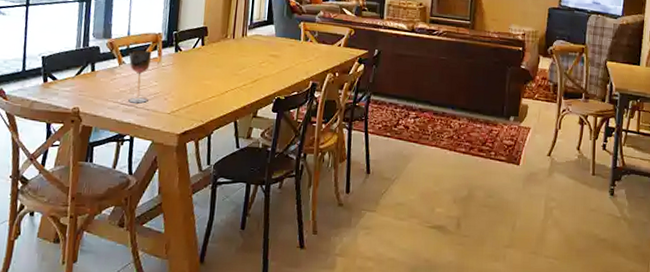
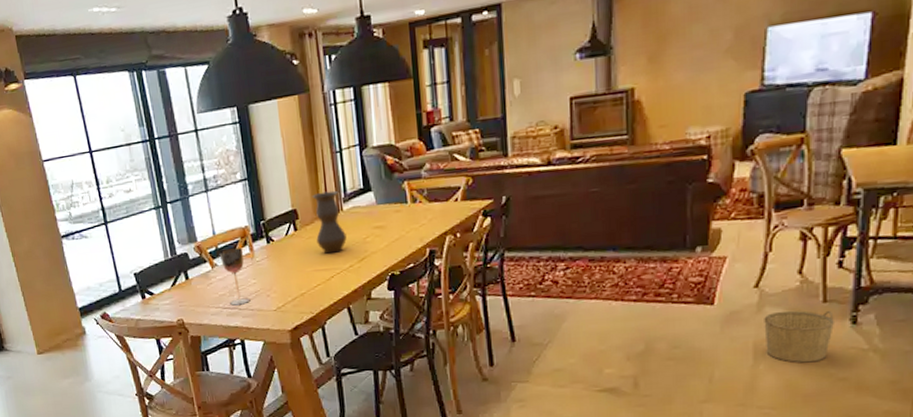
vase: none [219,17,246,71] -> present [312,190,347,254]
basket: none [552,177,600,223] -> present [764,310,836,363]

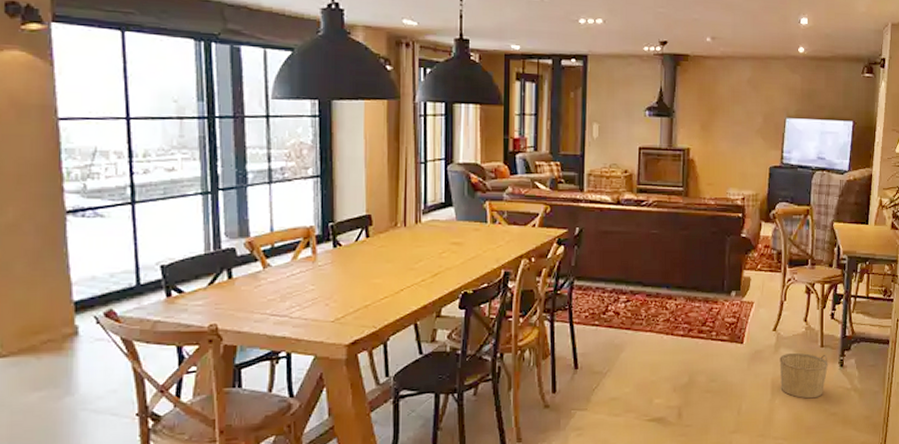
wineglass: present [219,248,251,306] -> none [274,249,305,313]
vase: present [312,190,347,254] -> none [389,200,422,265]

